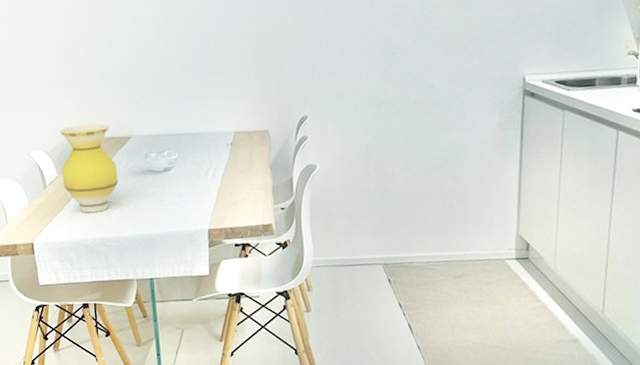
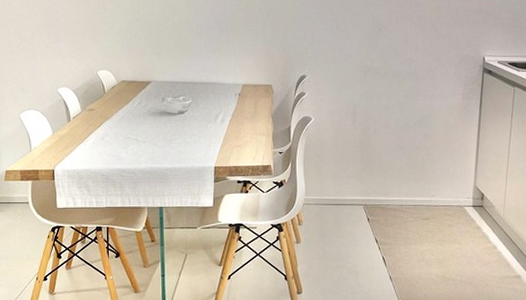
vase: present [59,124,119,213] -> none [86,68,137,146]

